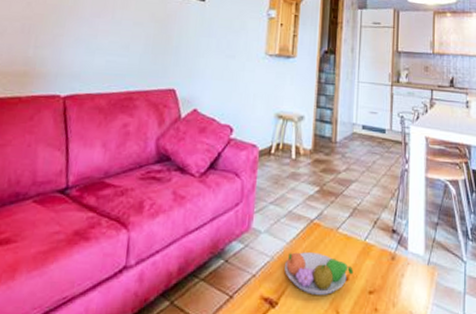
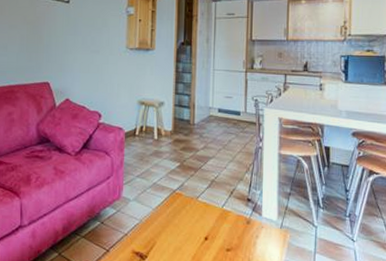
fruit bowl: present [285,252,354,295] -> none [152,216,213,251]

